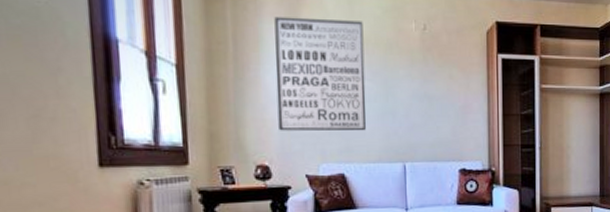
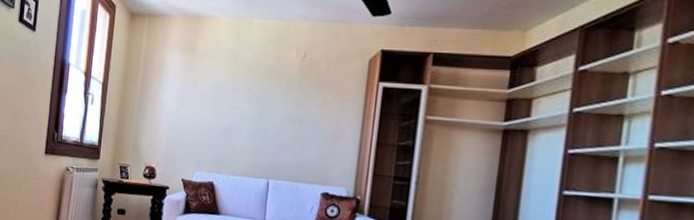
wall art: present [274,16,366,131] -> none [166,46,248,147]

